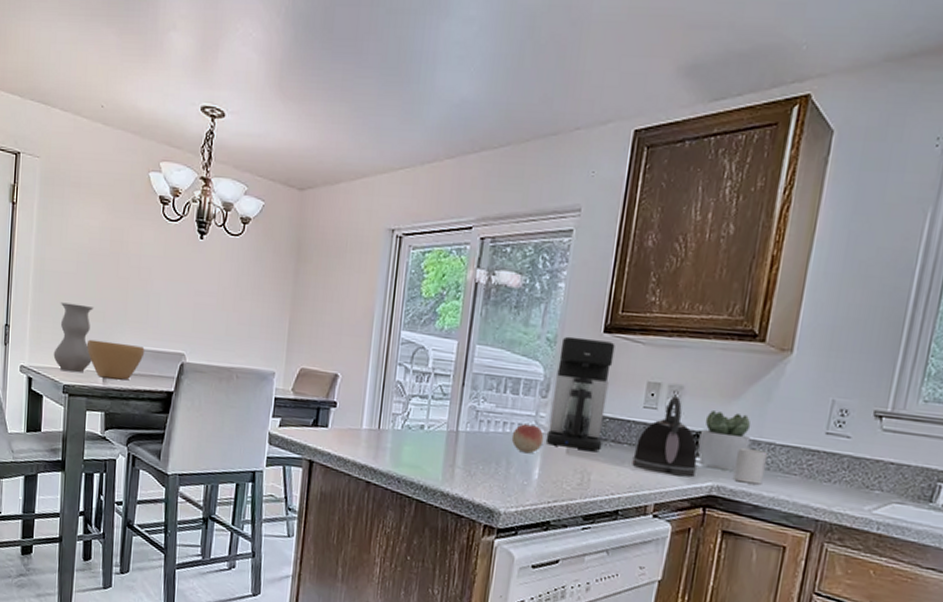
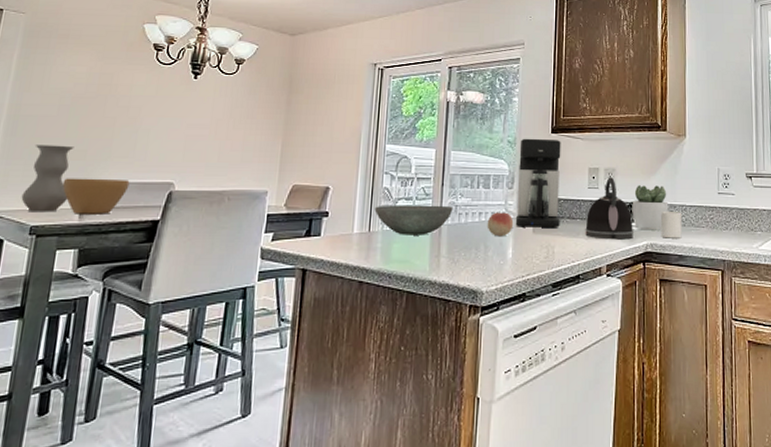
bowl: none [385,401,474,441] -> present [374,205,453,235]

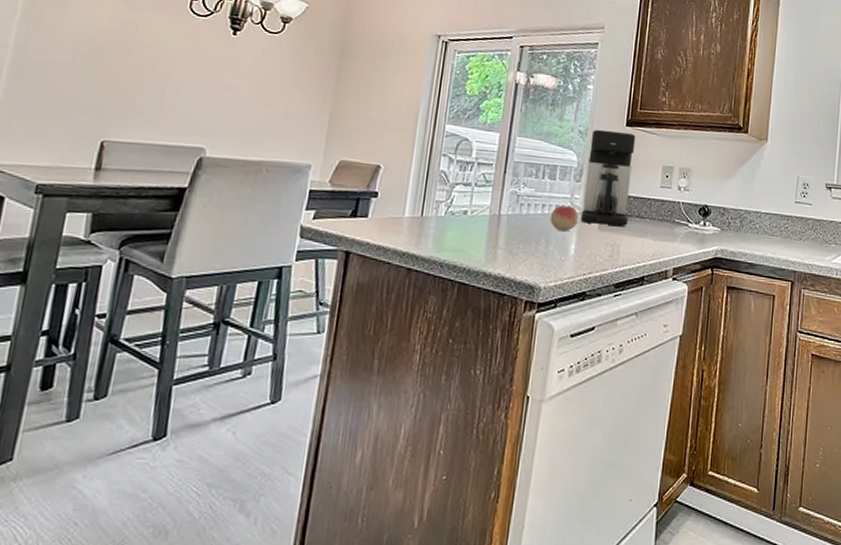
vase: present [21,144,74,213] -> none [26,93,91,170]
bowl: present [62,178,130,214] -> none [75,133,154,177]
bowl: present [374,205,453,235] -> none [429,189,515,224]
kettle: present [584,177,635,240] -> none [652,177,705,244]
succulent plant: present [632,185,669,230] -> none [704,188,743,236]
mug: present [660,212,682,238] -> none [732,217,756,246]

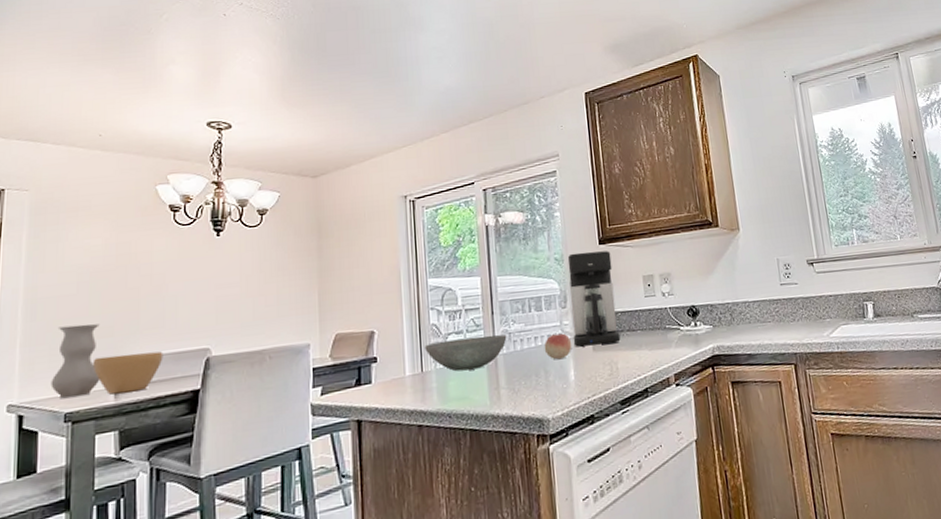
vase: none [26,93,91,170] -> present [50,324,100,399]
bowl: none [75,133,154,177] -> present [92,351,163,395]
bowl: none [429,189,515,224] -> present [424,335,507,372]

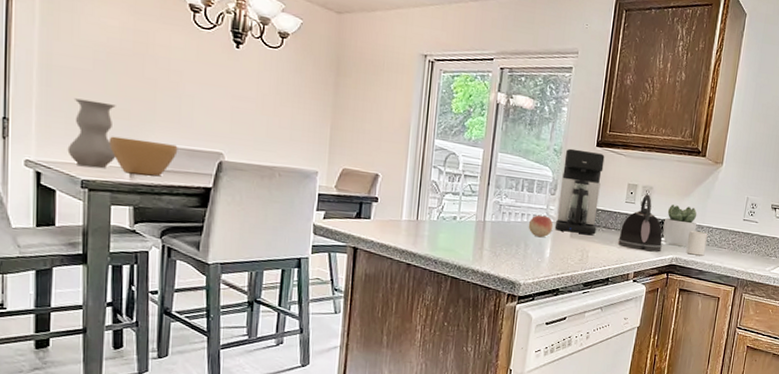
bowl: present [424,335,507,372] -> none [422,197,498,229]
kettle: none [646,282,699,349] -> present [617,194,663,252]
succulent plant: none [692,284,732,333] -> present [663,205,697,247]
mug: none [724,309,749,339] -> present [685,231,708,256]

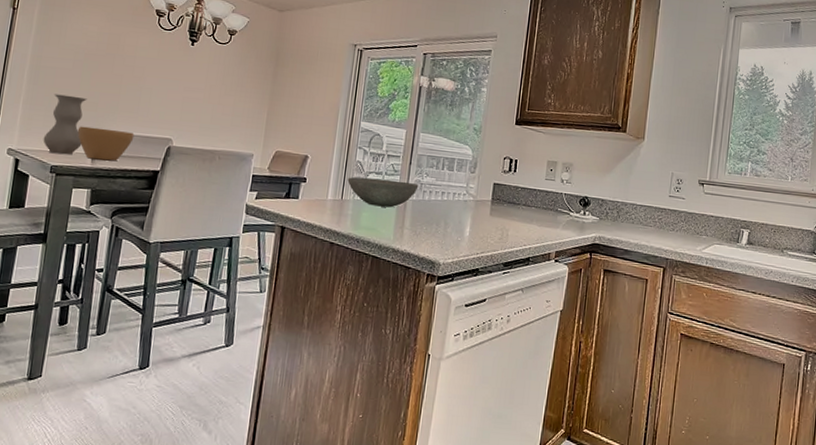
bowl: none [422,197,498,229] -> present [347,177,419,208]
fruit: present [528,215,554,238] -> none [448,193,473,216]
coffee maker: present [554,148,605,236] -> none [474,127,524,214]
kettle: present [617,194,663,252] -> none [538,171,585,231]
succulent plant: present [663,205,697,247] -> none [584,181,620,225]
mug: present [685,231,708,256] -> none [609,208,632,235]

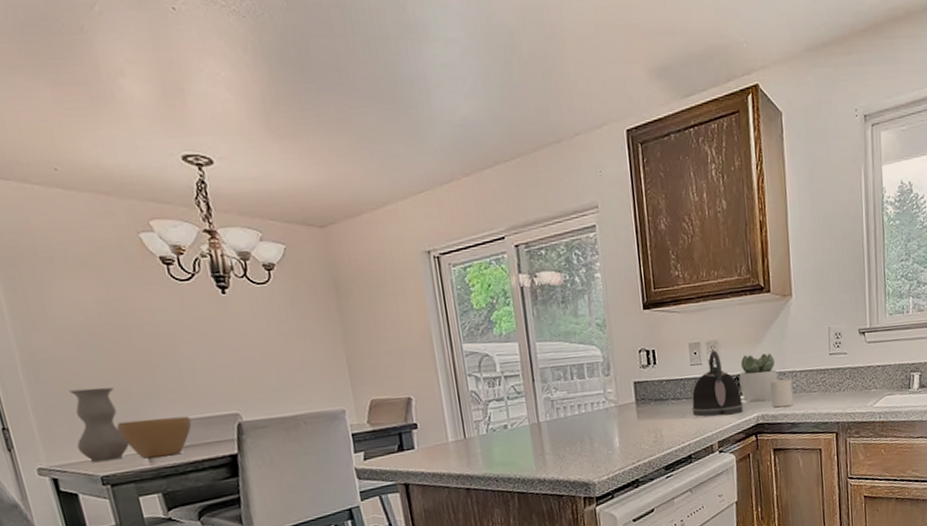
bowl: present [347,177,419,208] -> none [465,402,550,438]
kettle: none [538,171,585,231] -> present [691,350,744,417]
succulent plant: none [584,181,620,225] -> present [739,353,778,402]
mug: none [609,208,632,235] -> present [770,378,794,408]

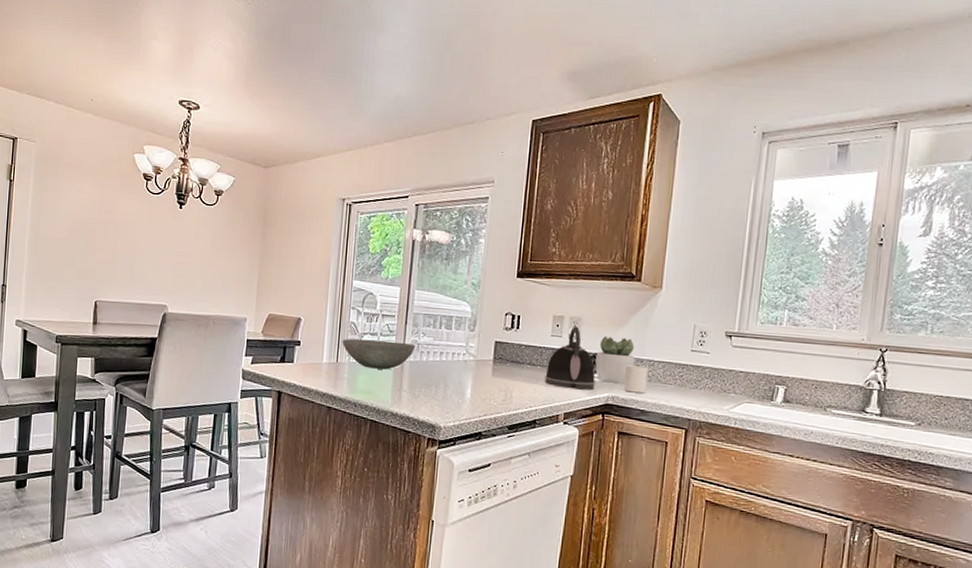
vase: present [68,387,130,462] -> none [47,264,85,324]
bowl: present [116,416,192,459] -> none [77,295,131,330]
bowl: none [465,402,550,438] -> present [342,339,416,370]

